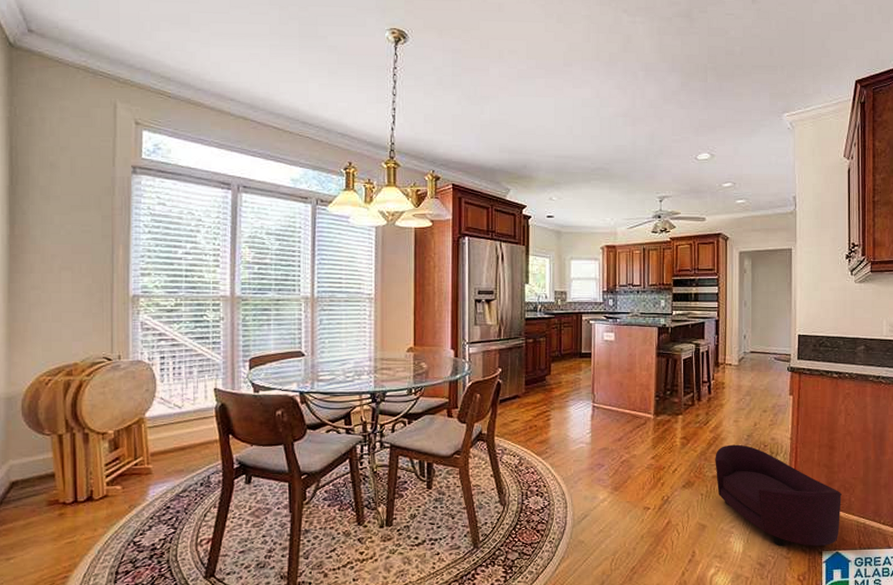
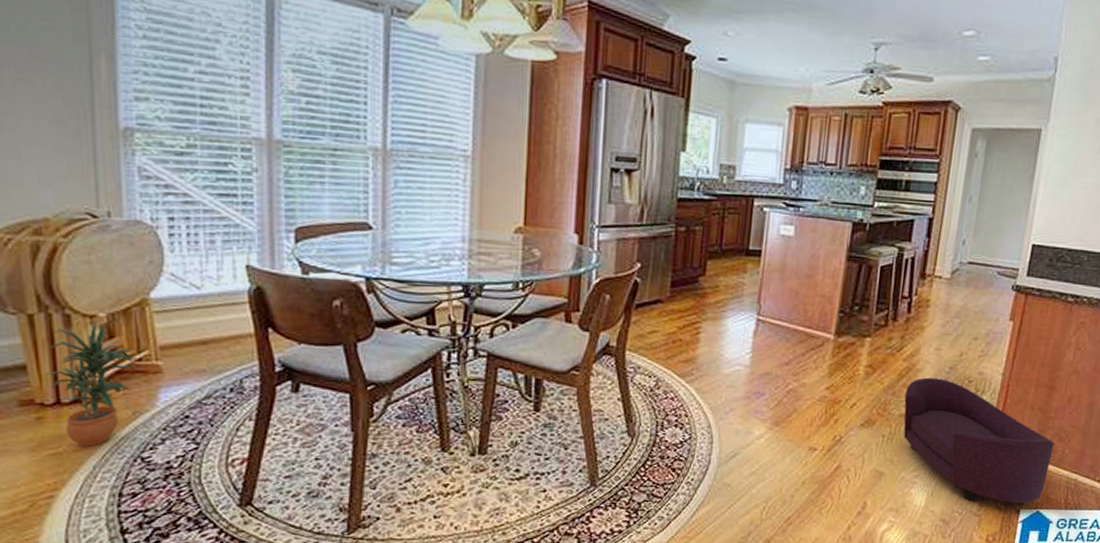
potted plant: none [67,438,135,535] -> present [44,323,139,446]

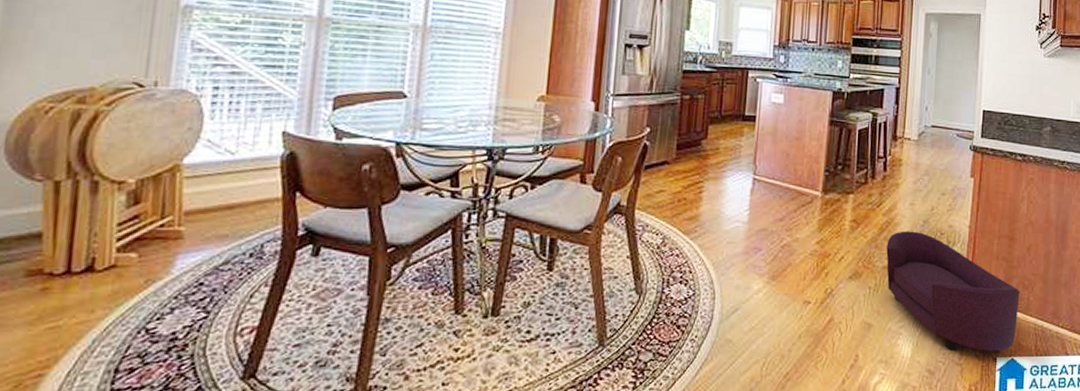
potted plant: present [44,323,139,446] -> none [60,189,161,318]

